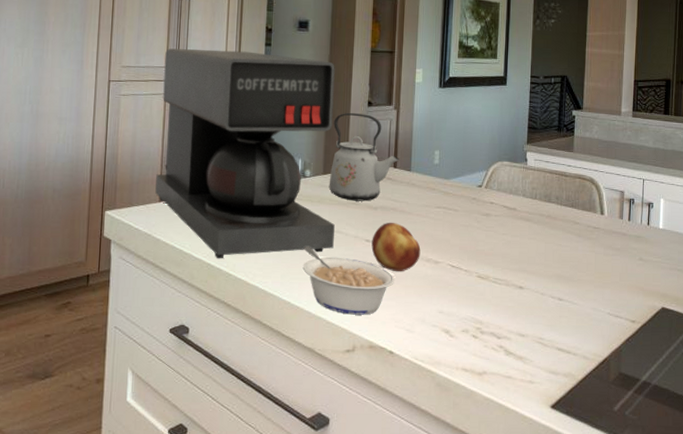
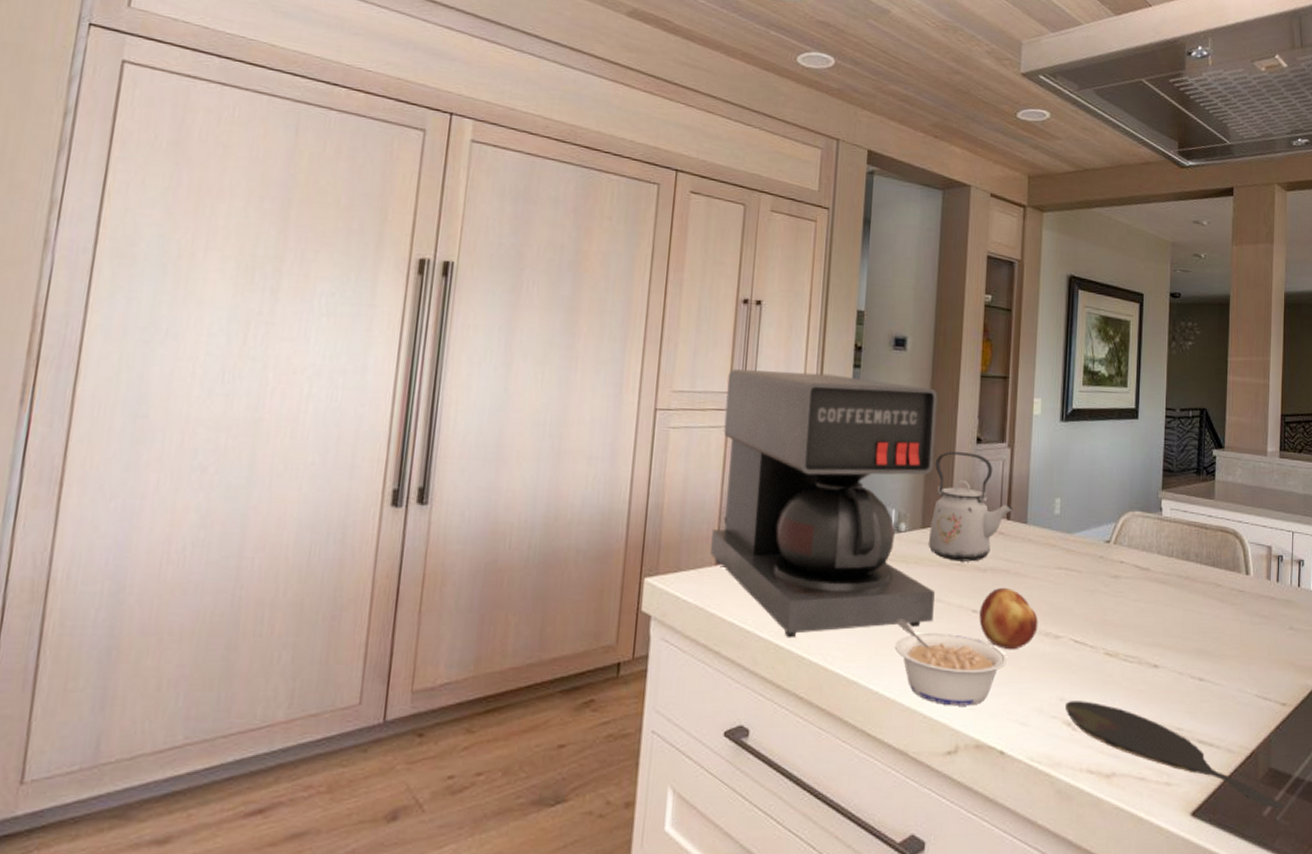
spoon: none [444,313,632,406] -> present [1066,701,1284,809]

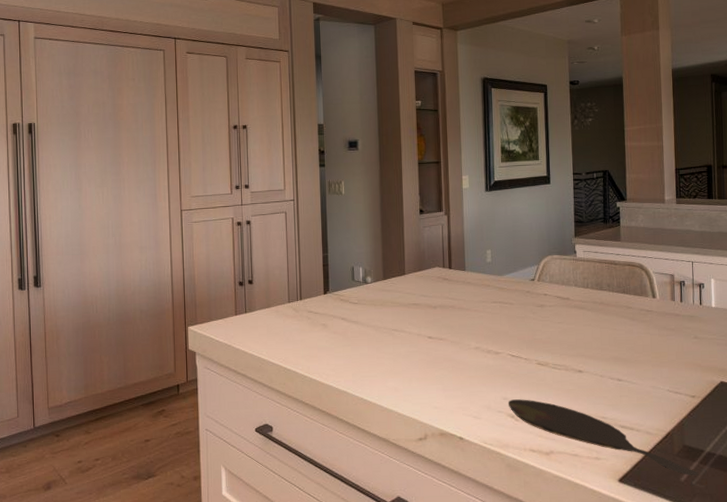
coffee maker: present [710,369,938,638] -> none [229,173,399,363]
legume: present [894,619,1008,706] -> none [371,345,459,406]
kettle: present [928,451,1013,562] -> none [389,221,454,302]
fruit: present [979,587,1038,650] -> none [434,318,481,365]

